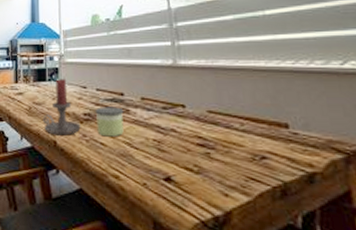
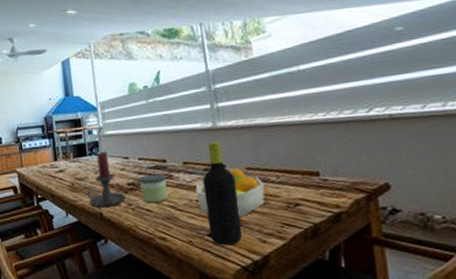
fruit bowl: none [152,109,228,163] -> present [195,167,265,217]
bottle: none [161,79,202,194] -> present [202,141,243,246]

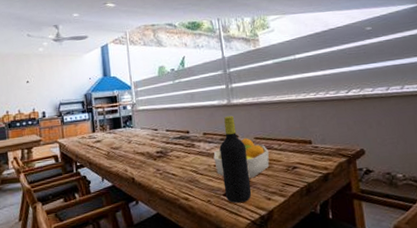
candle holder: present [86,152,126,208] -> none [121,124,155,173]
candle: present [138,173,168,203] -> none [166,143,191,169]

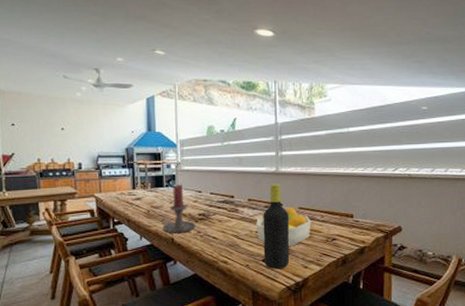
candle holder: none [121,124,155,173] -> present [161,185,196,233]

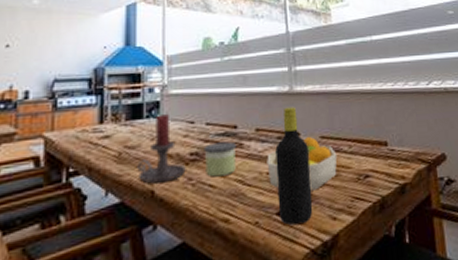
candle: none [208,207,233,232] -> present [203,141,237,177]

